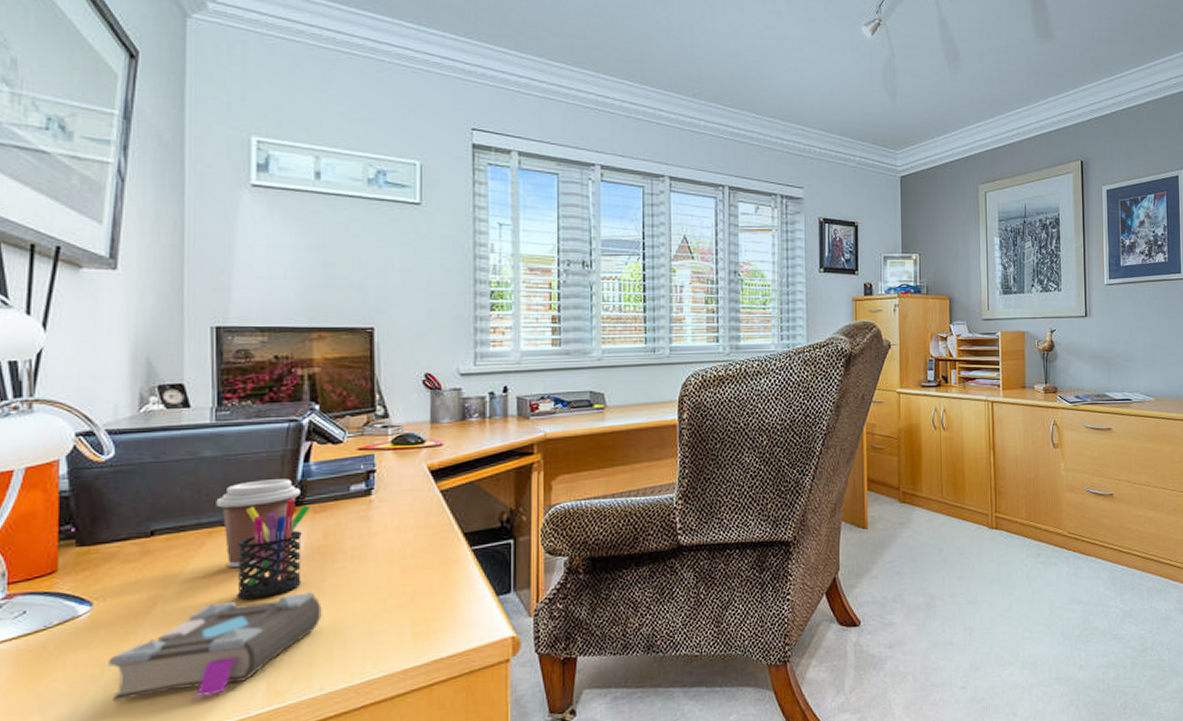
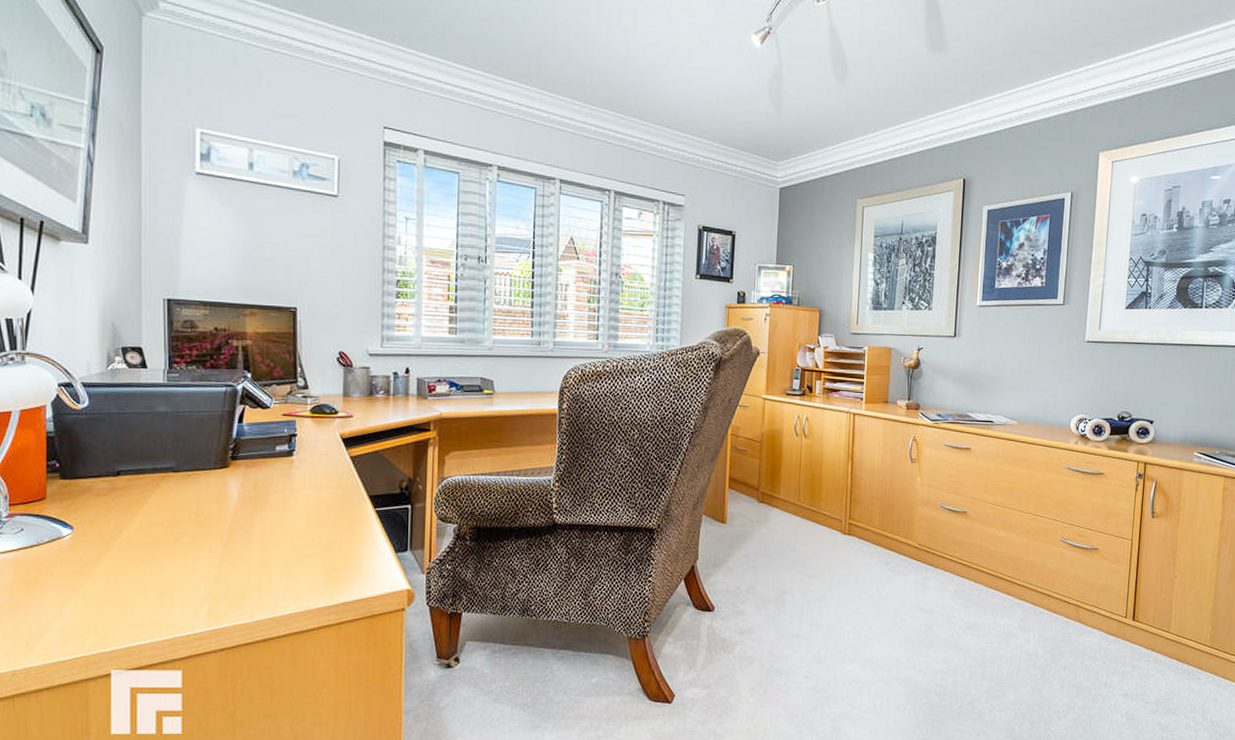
book: present [108,592,322,701] -> none [86,534,252,613]
coffee cup: present [216,479,300,568] -> none [168,435,235,509]
pen holder: present [237,498,310,600] -> none [184,453,243,536]

